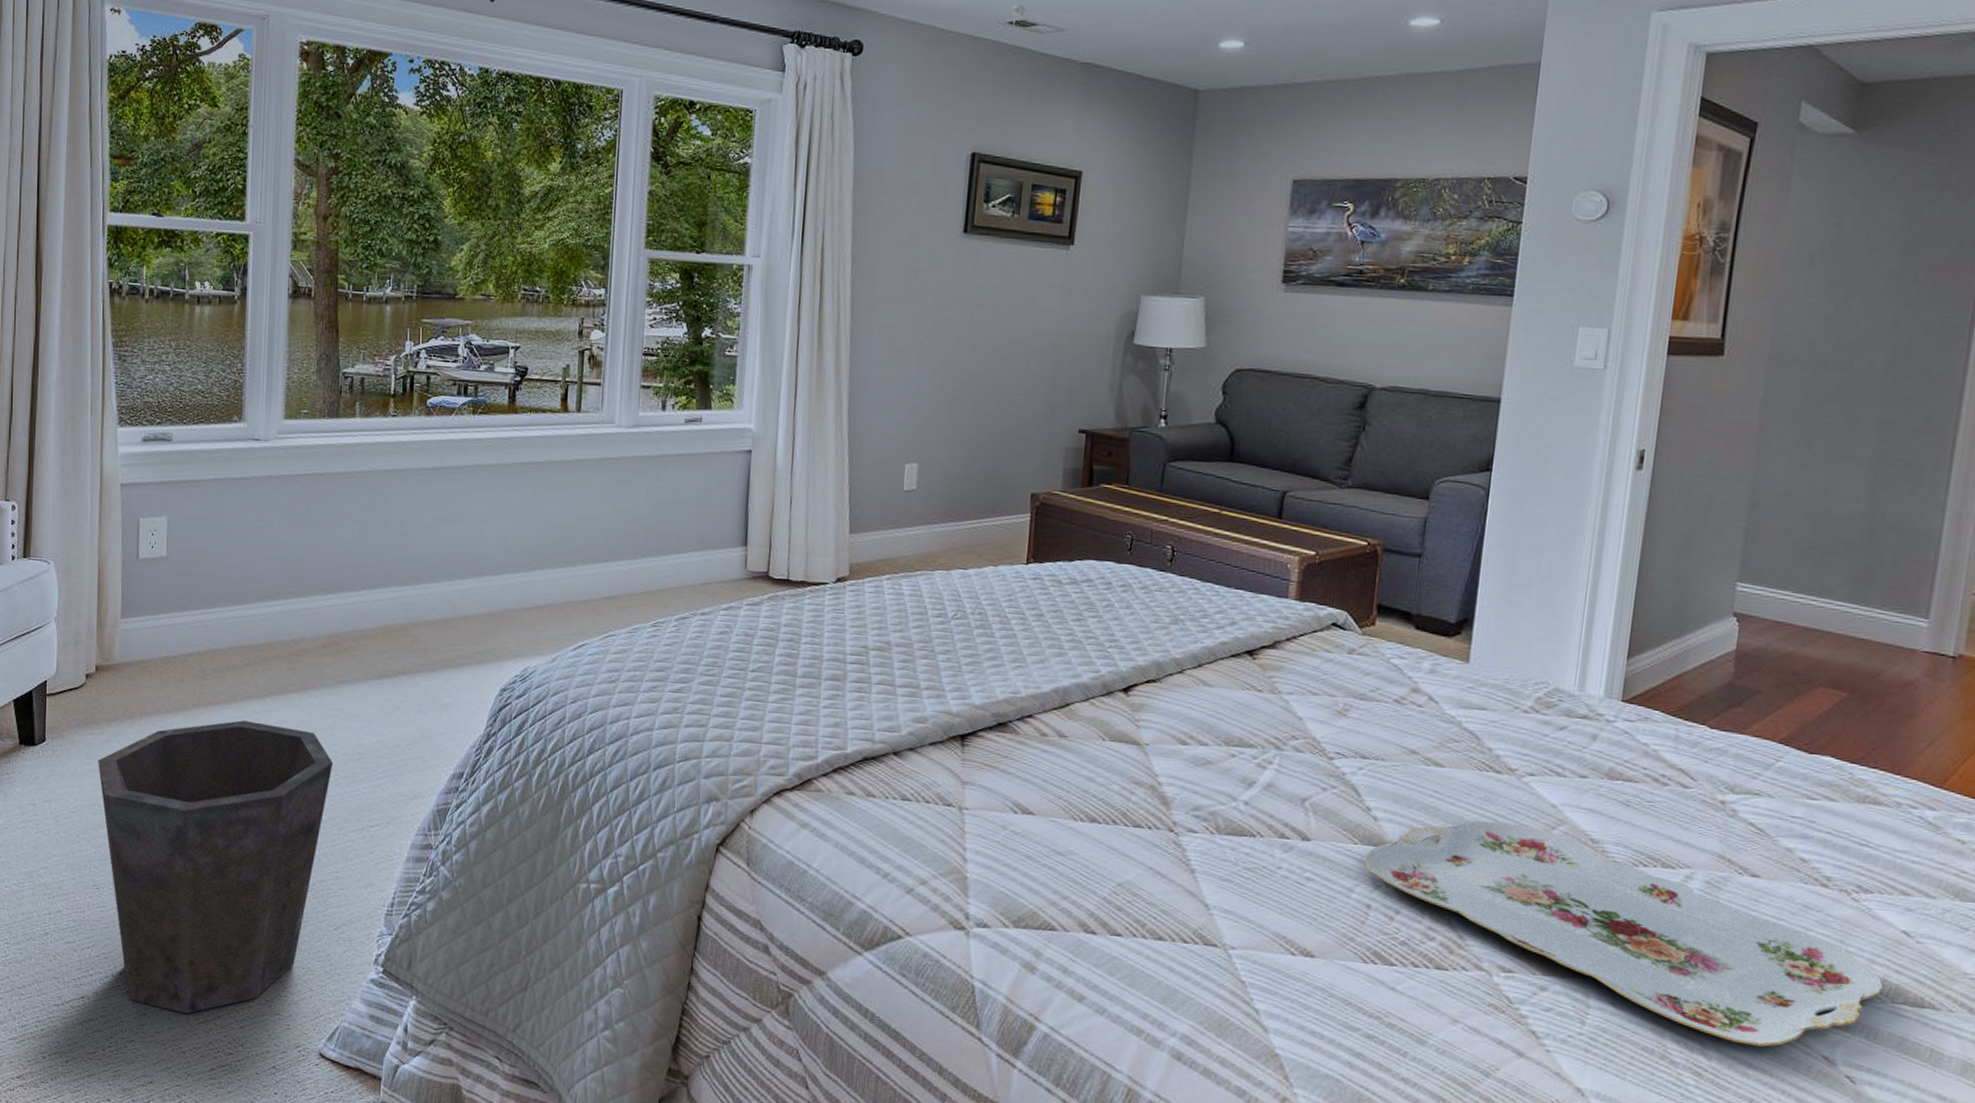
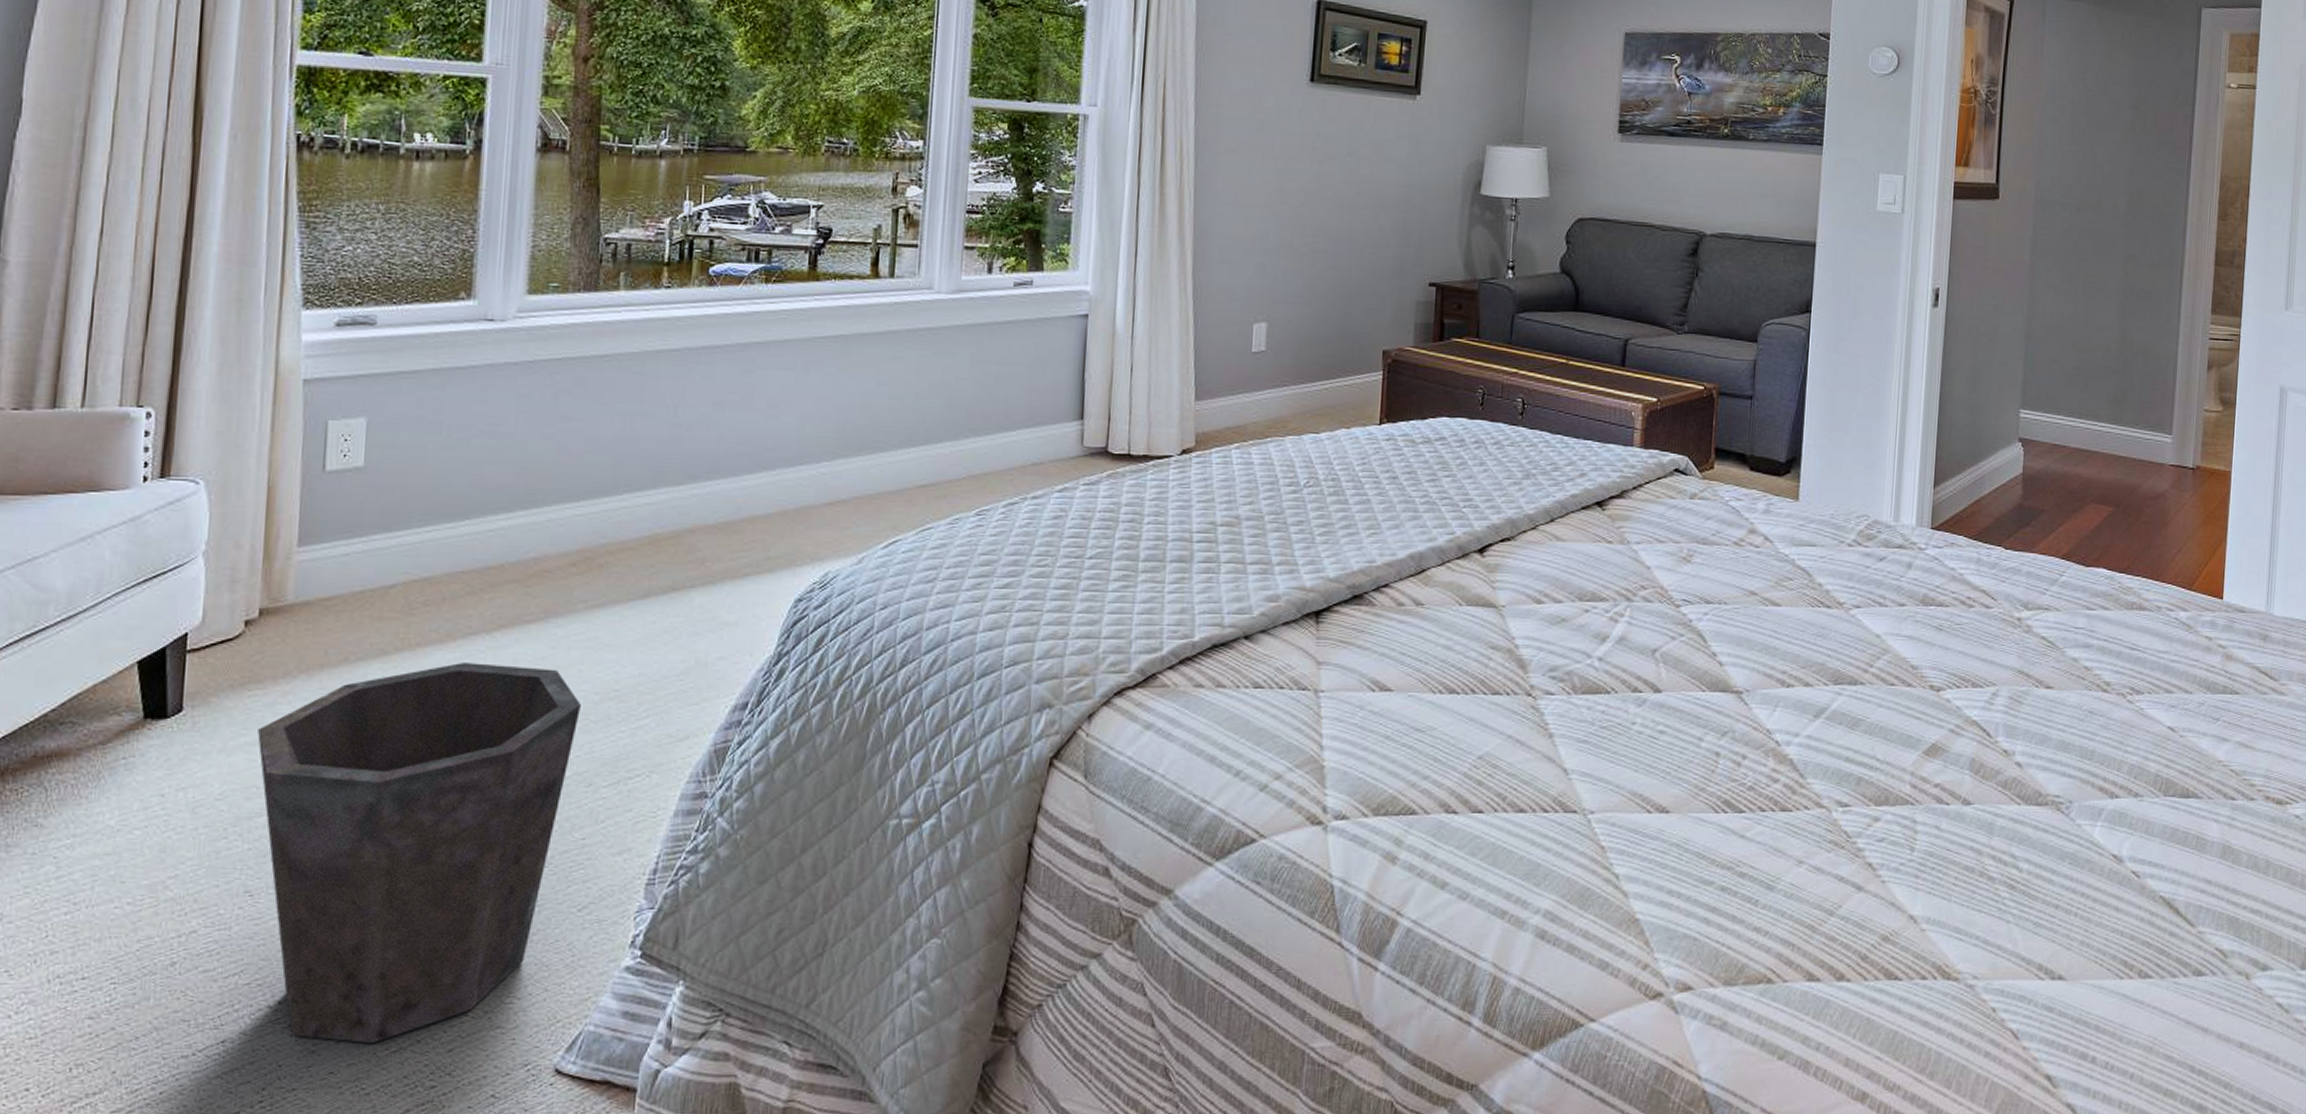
serving tray: present [1364,820,1883,1047] -> none [1712,657,2157,852]

